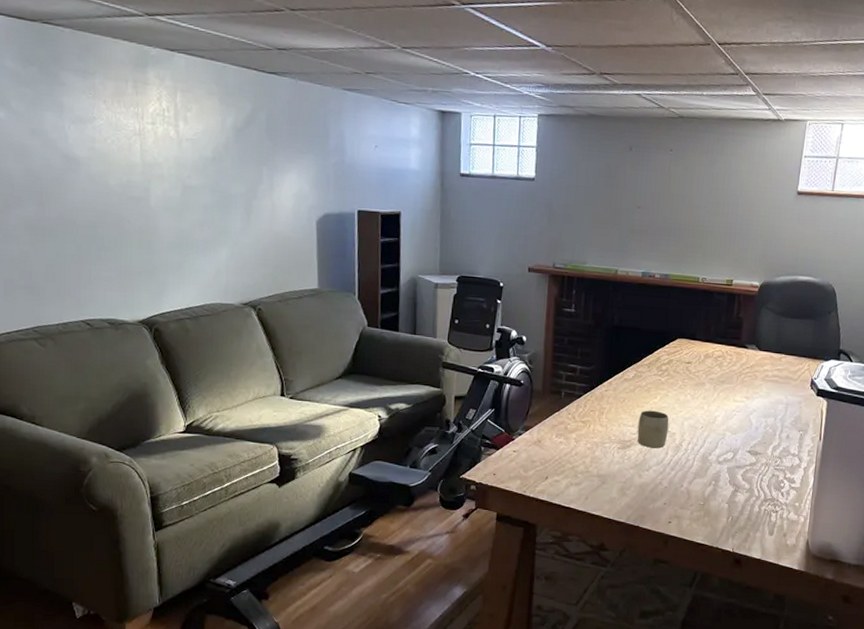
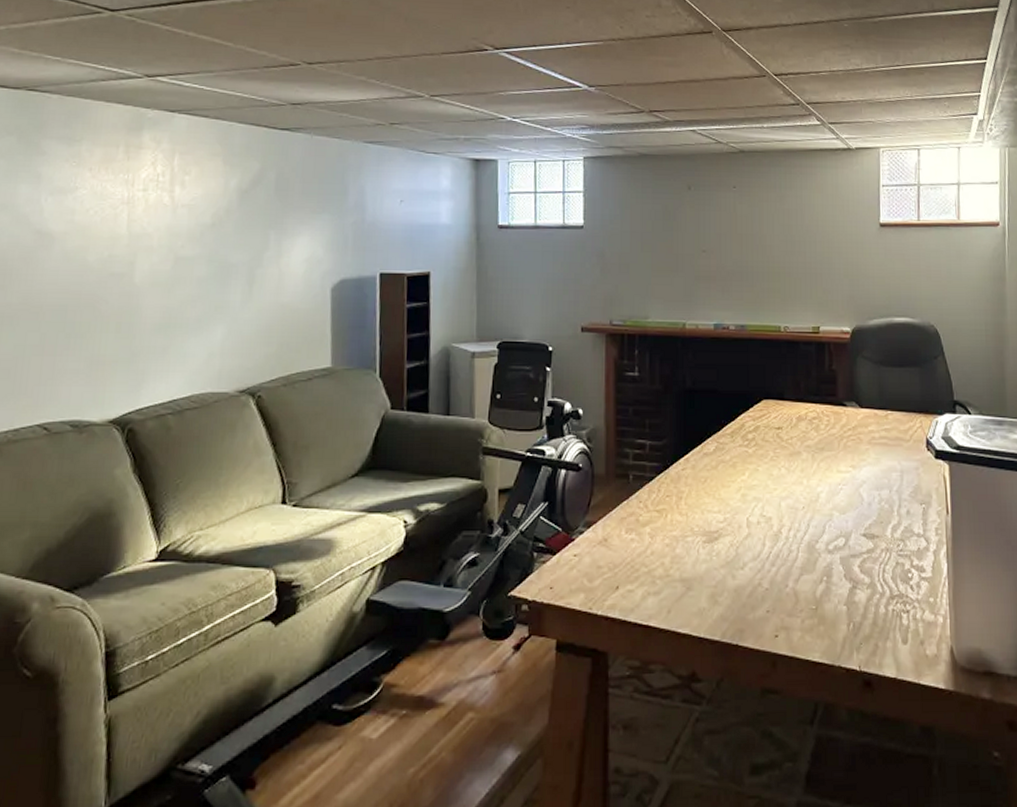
mug: present [637,410,669,449] -> none [725,491,763,539]

